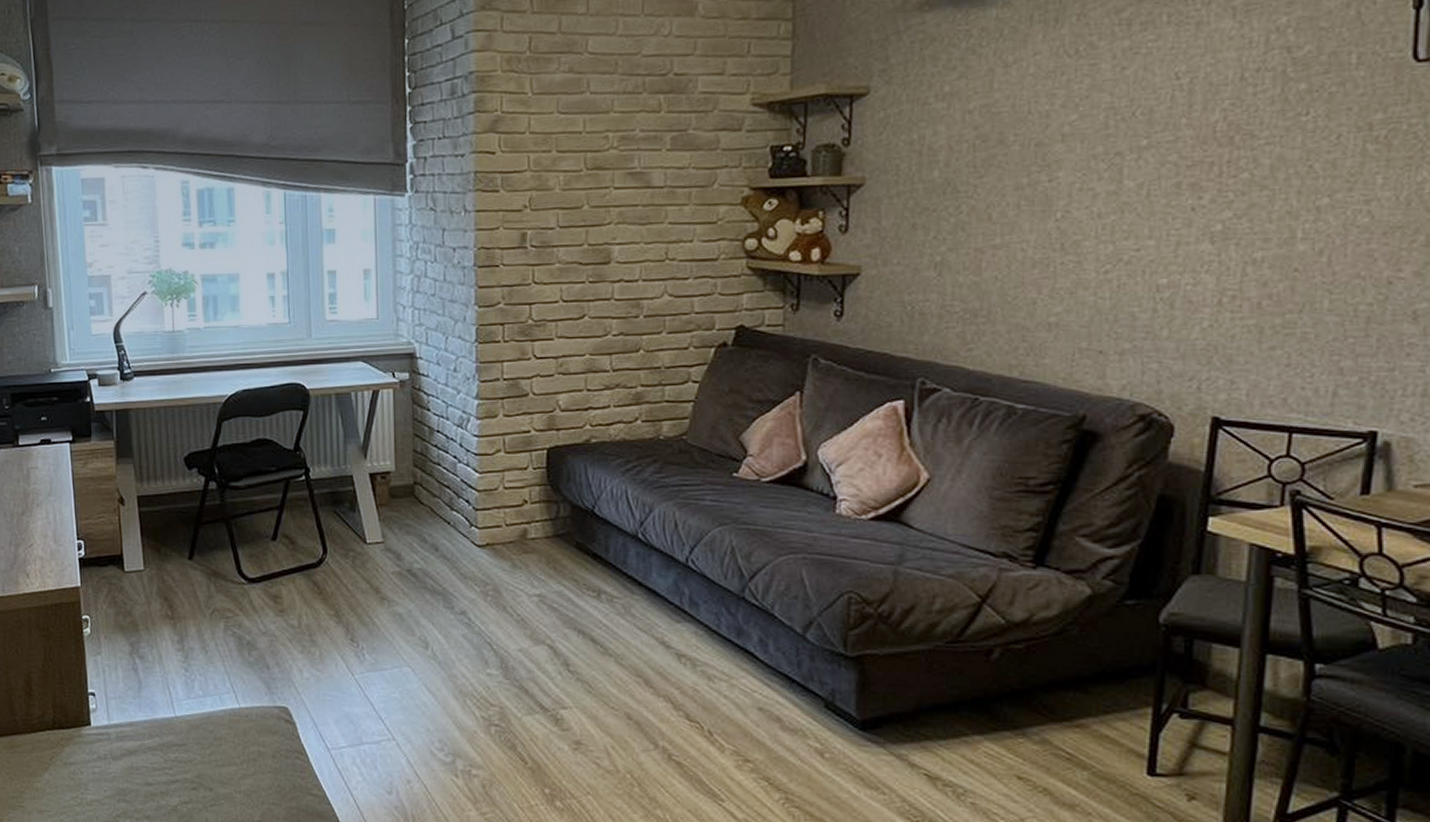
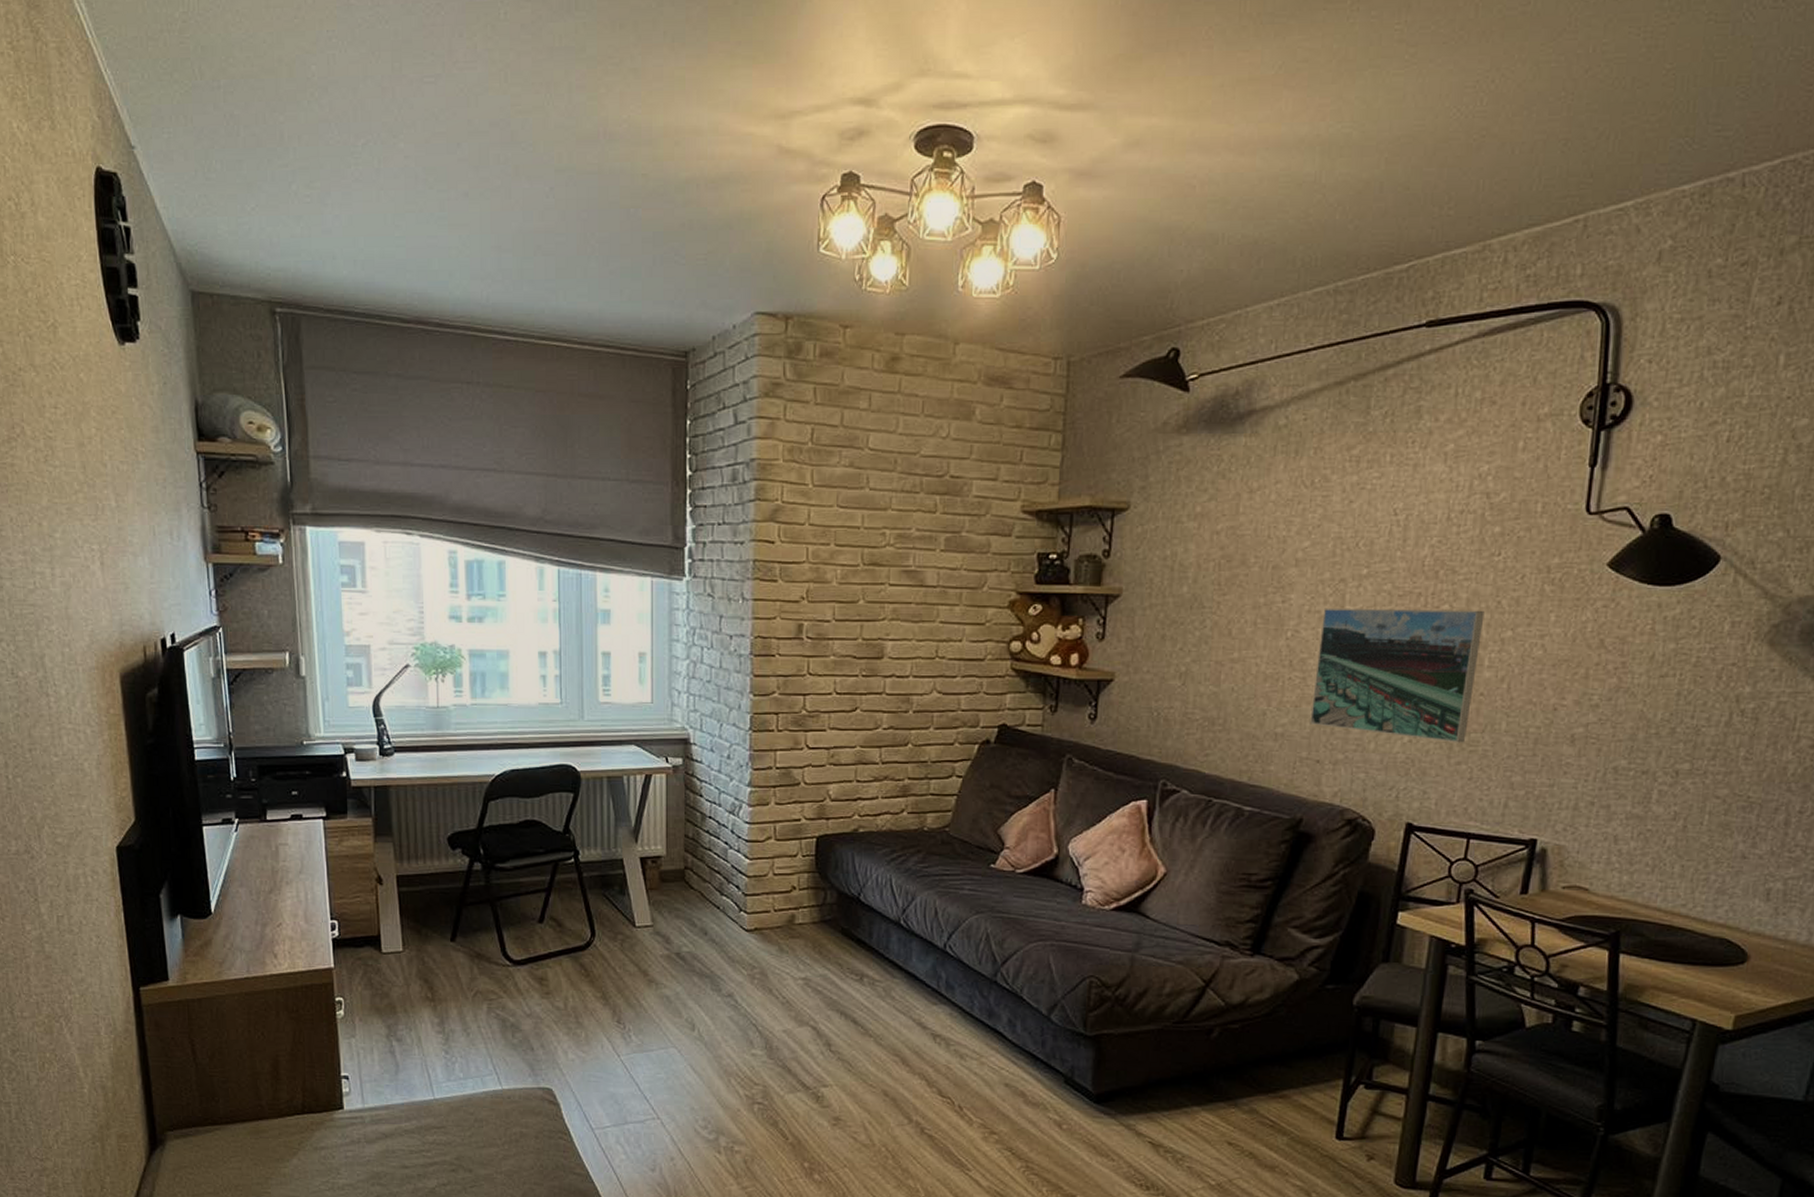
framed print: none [1089,176,1293,326] -> present [1310,608,1485,743]

